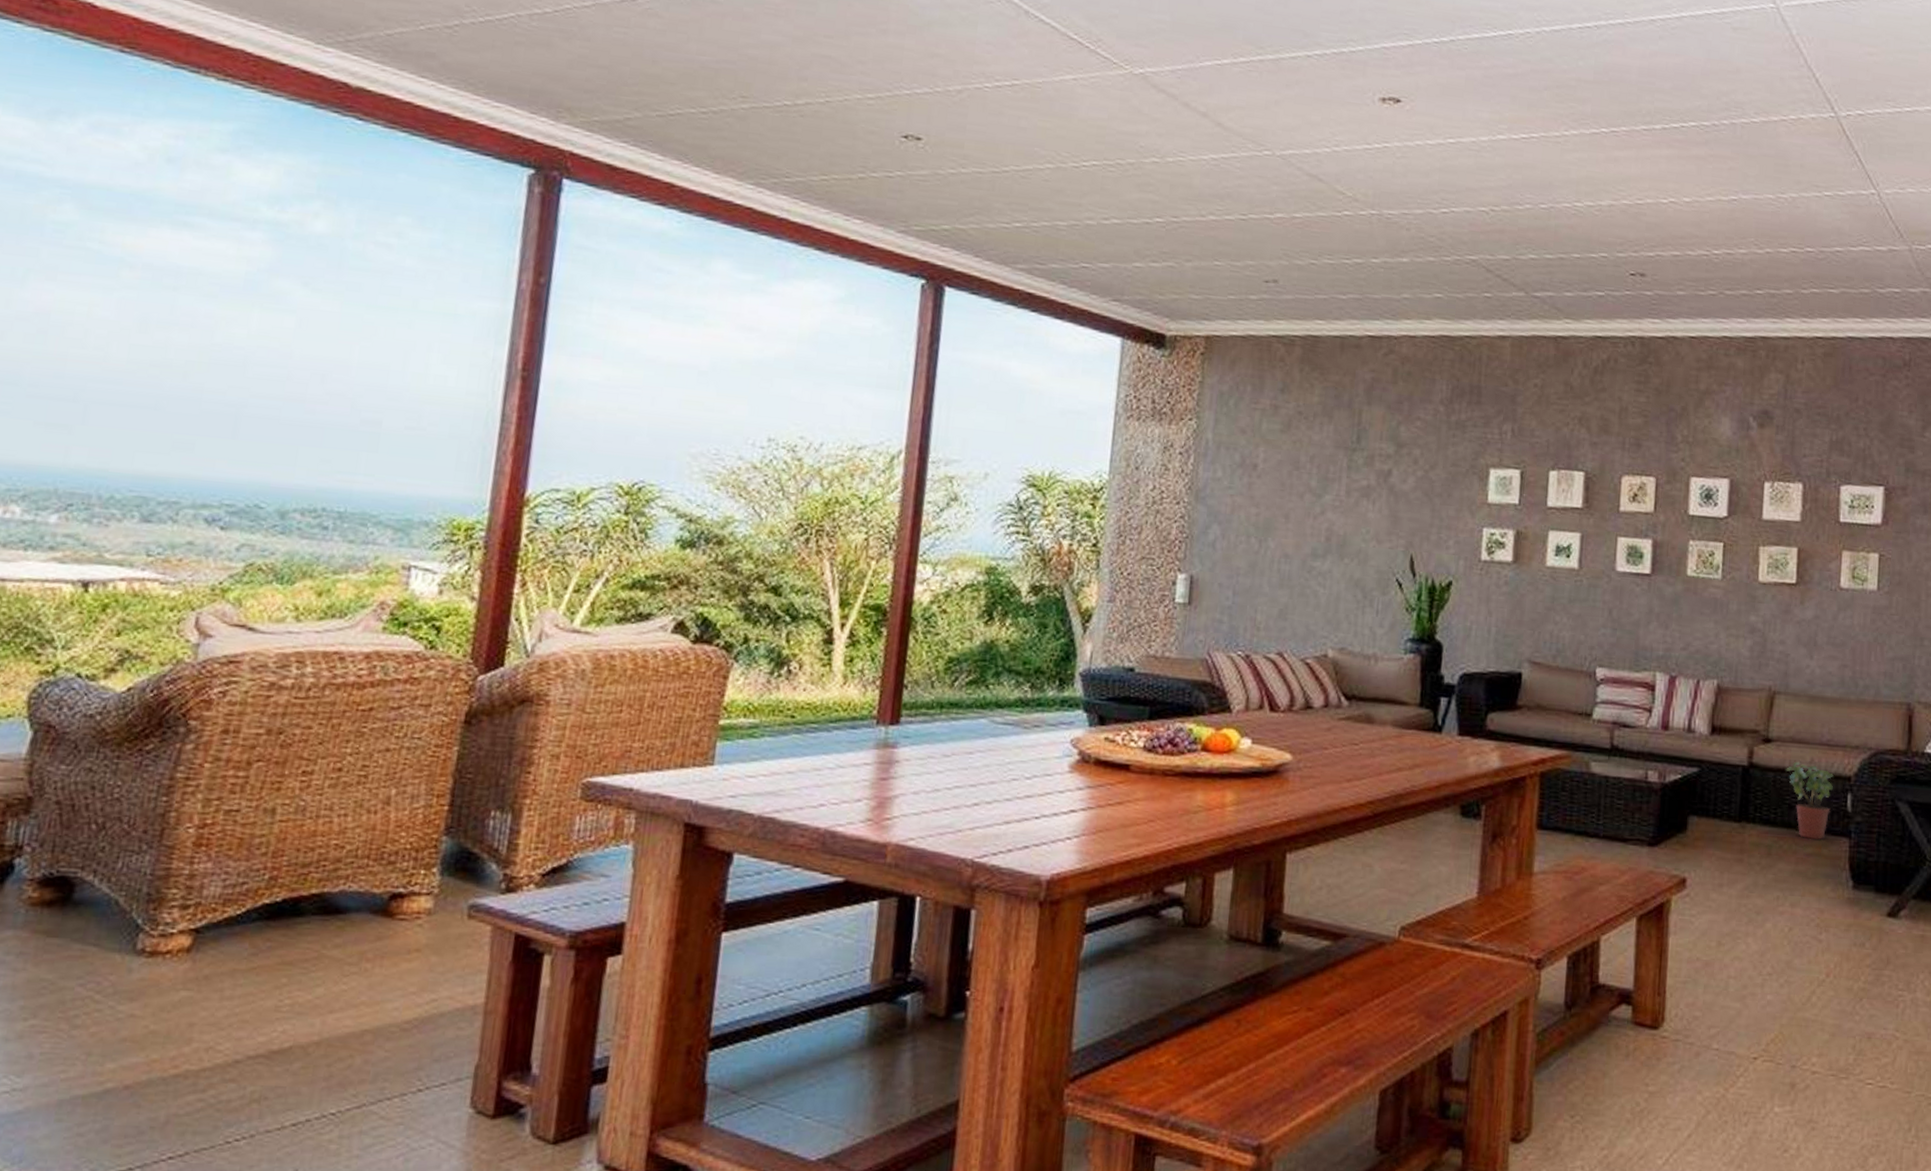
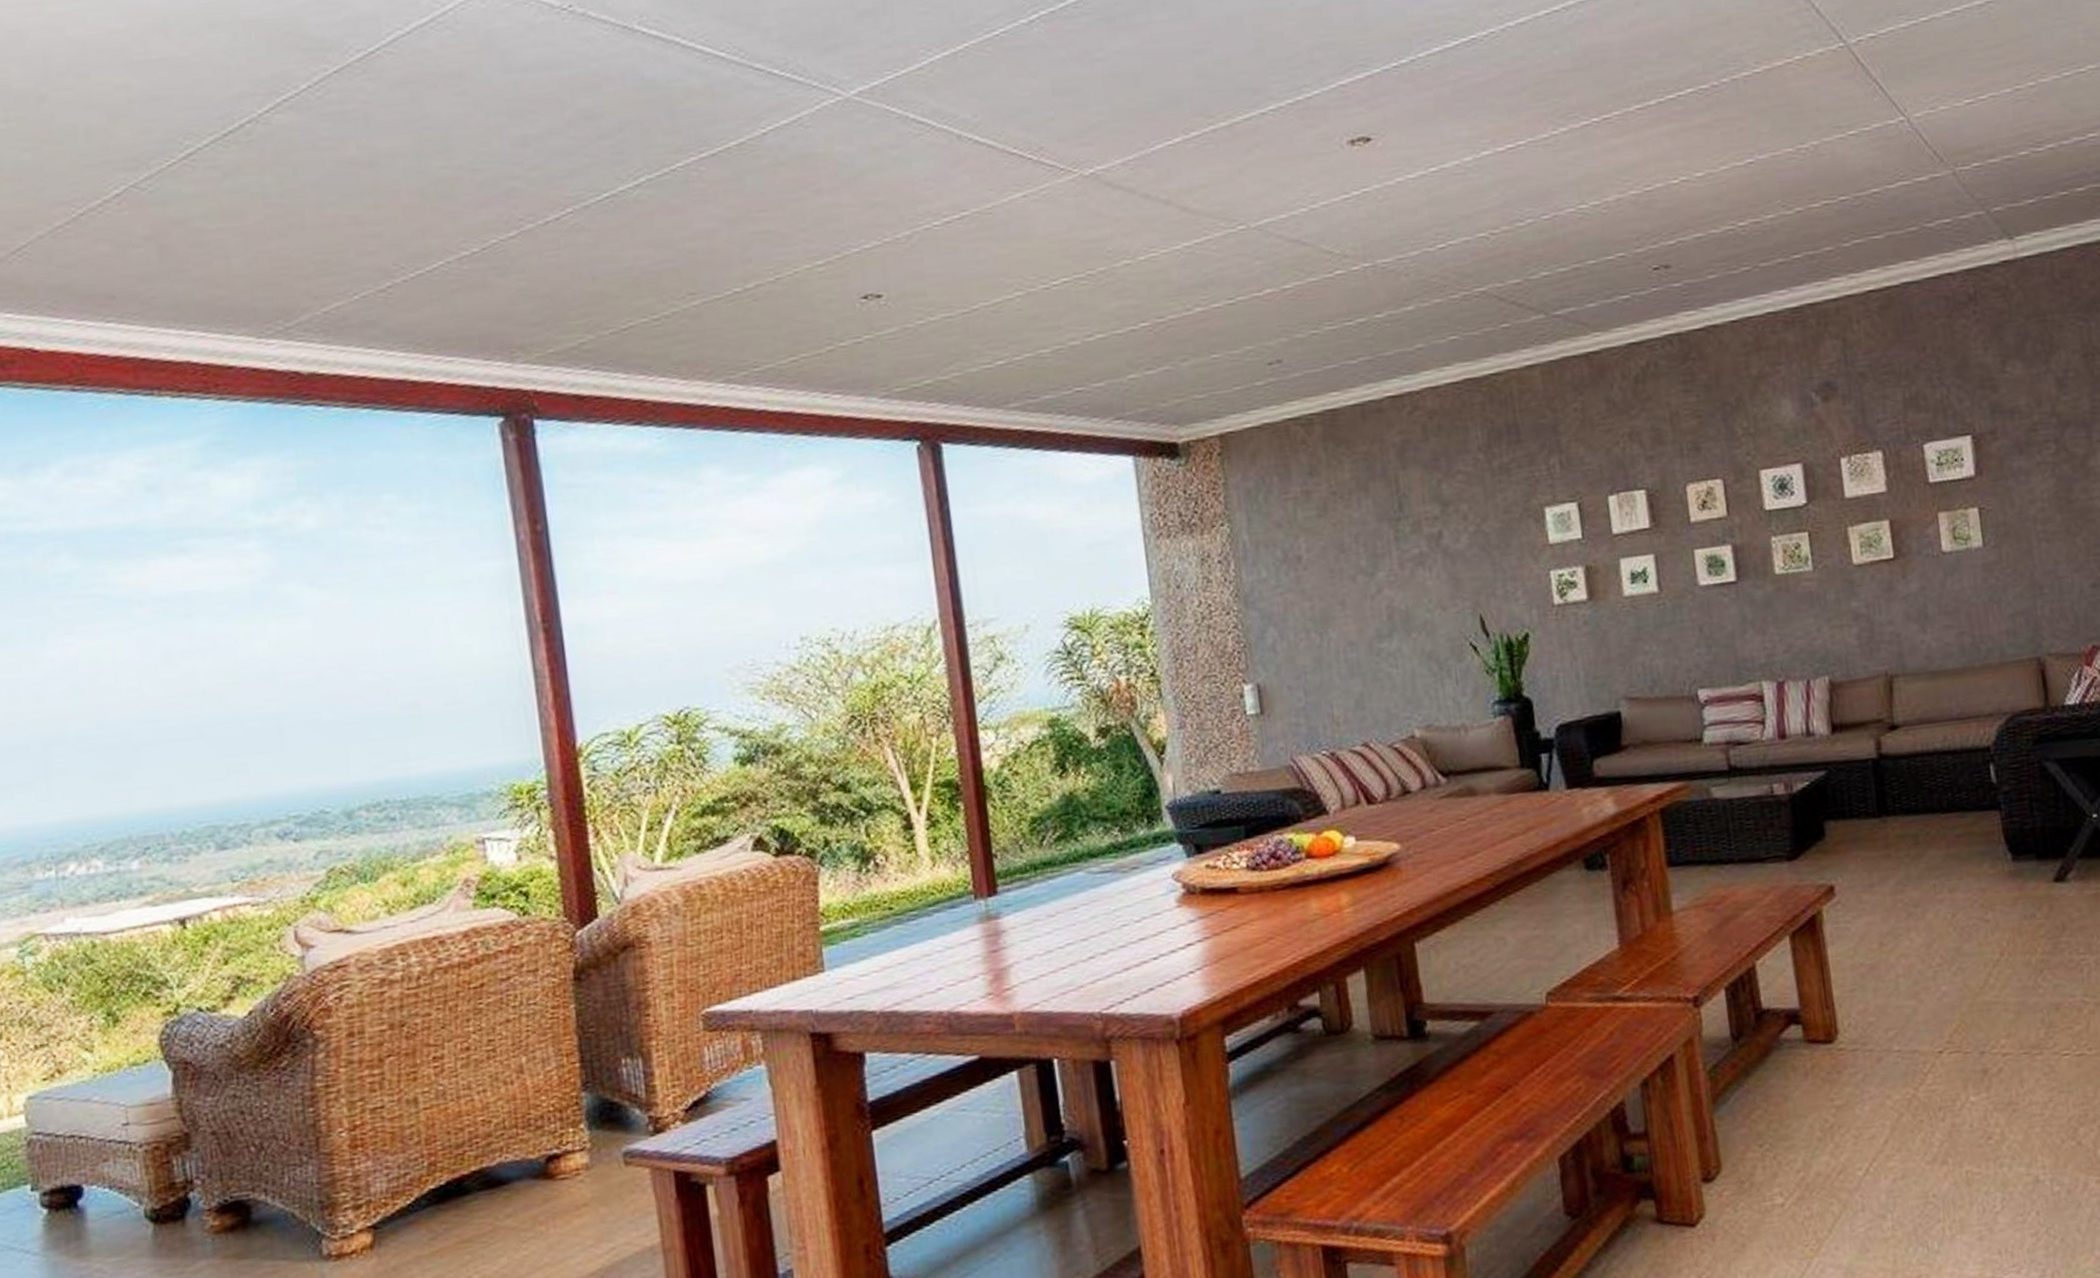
potted plant: present [1786,761,1834,840] -> none [1918,742,1974,820]

